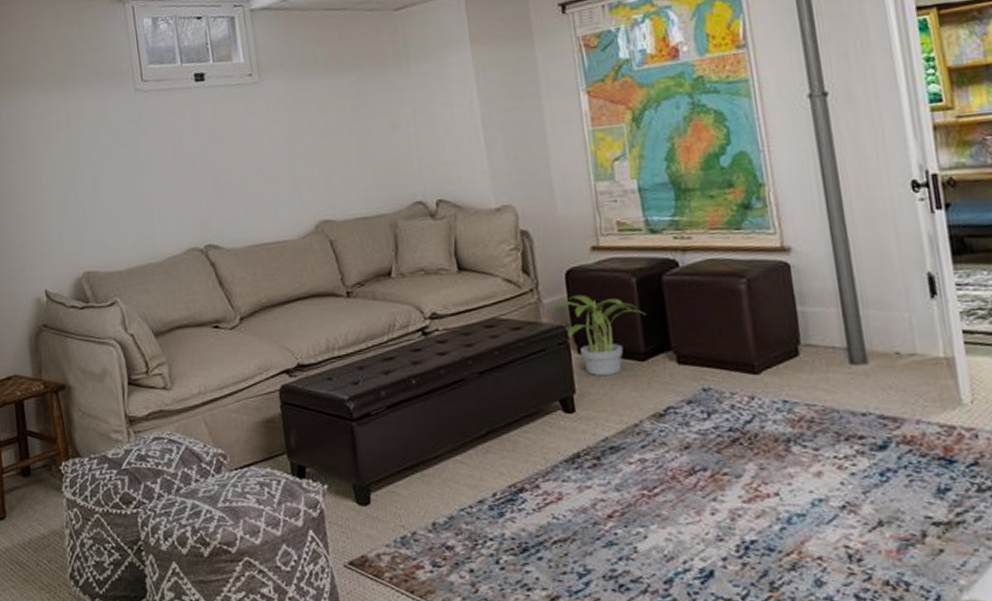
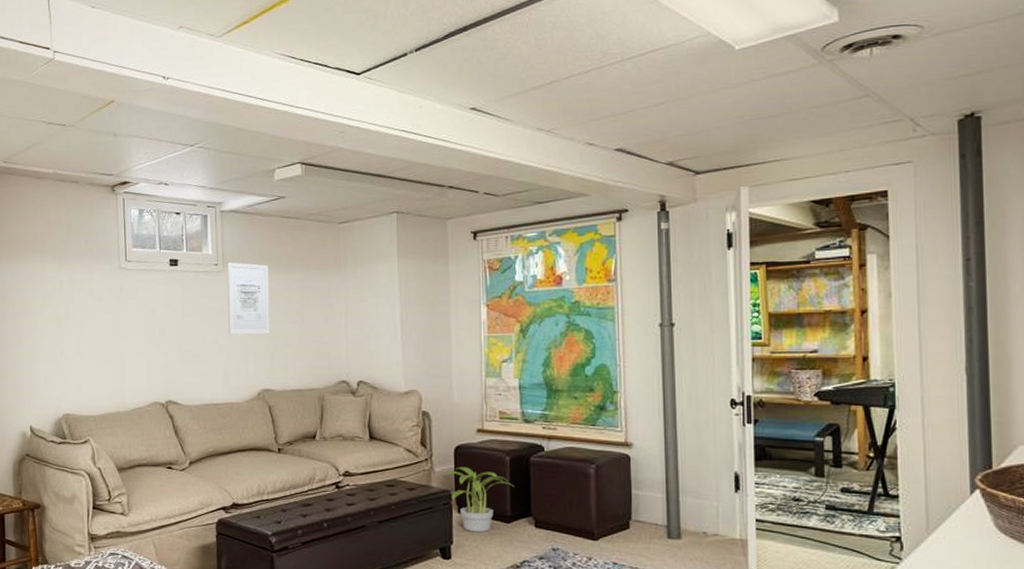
wall art: none [264,68,324,158] -> present [227,262,270,335]

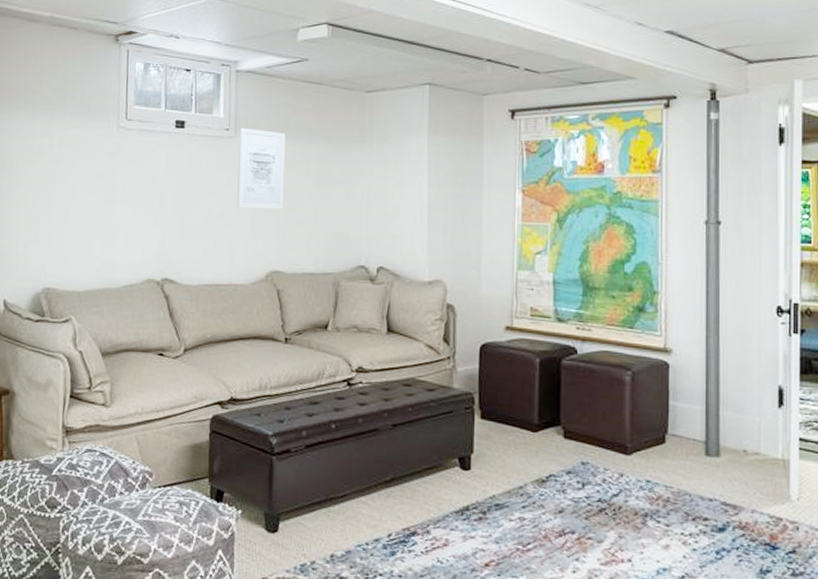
potted plant: present [441,466,515,532] -> none [463,367,544,441]

